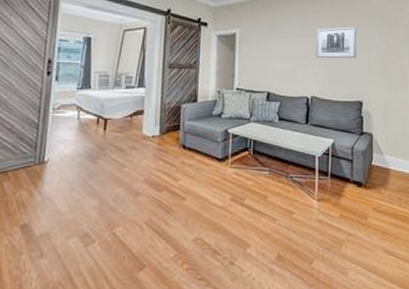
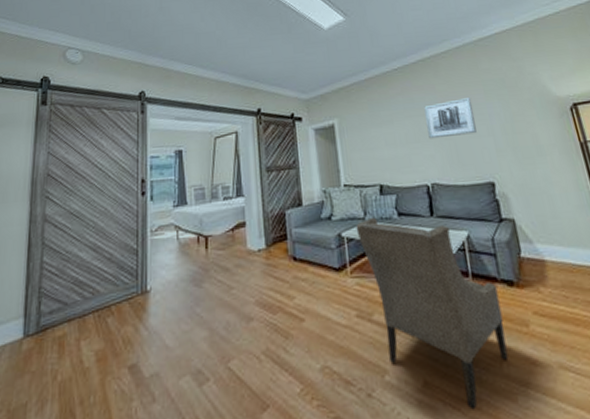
armchair: none [241,119,348,279] -> present [356,217,509,410]

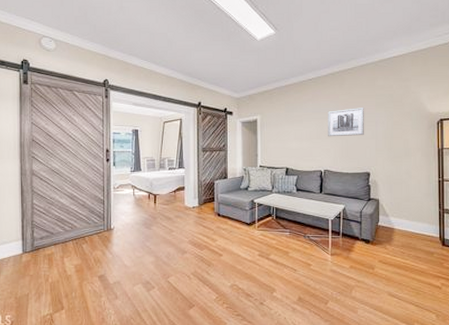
armchair: present [356,217,509,410] -> none [265,190,358,316]

